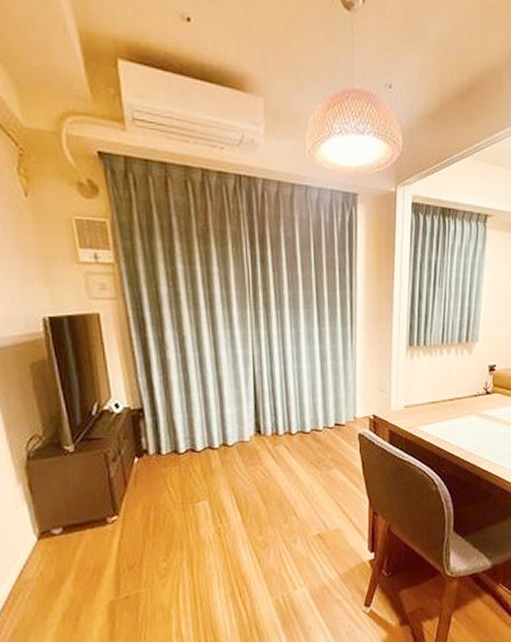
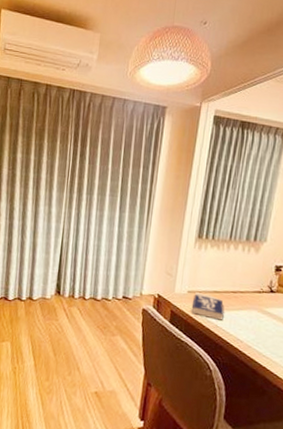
book: none [410,406,443,432] -> present [191,292,224,321]

